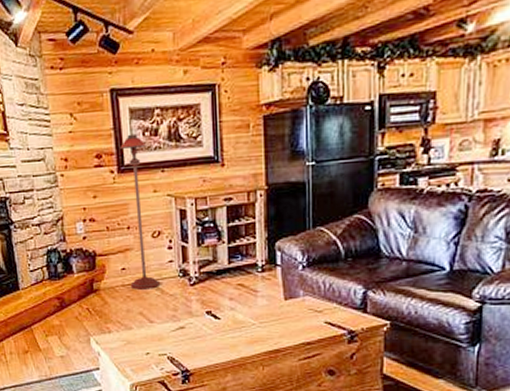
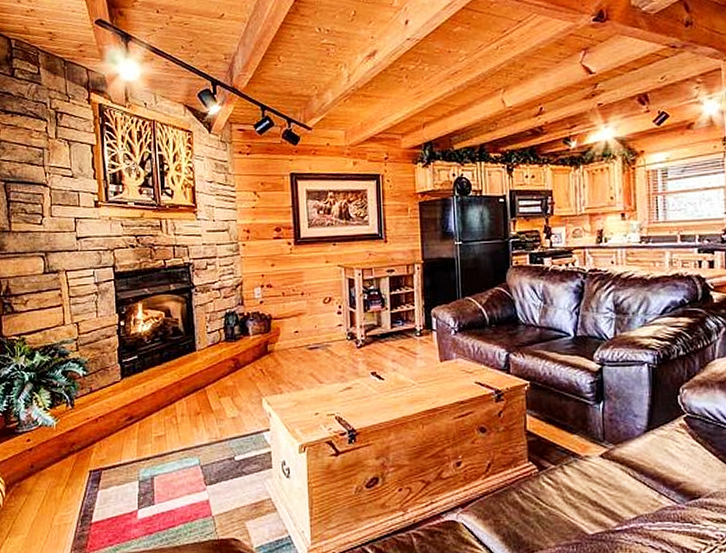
floor lamp: present [120,133,159,290] -> none [297,211,329,352]

